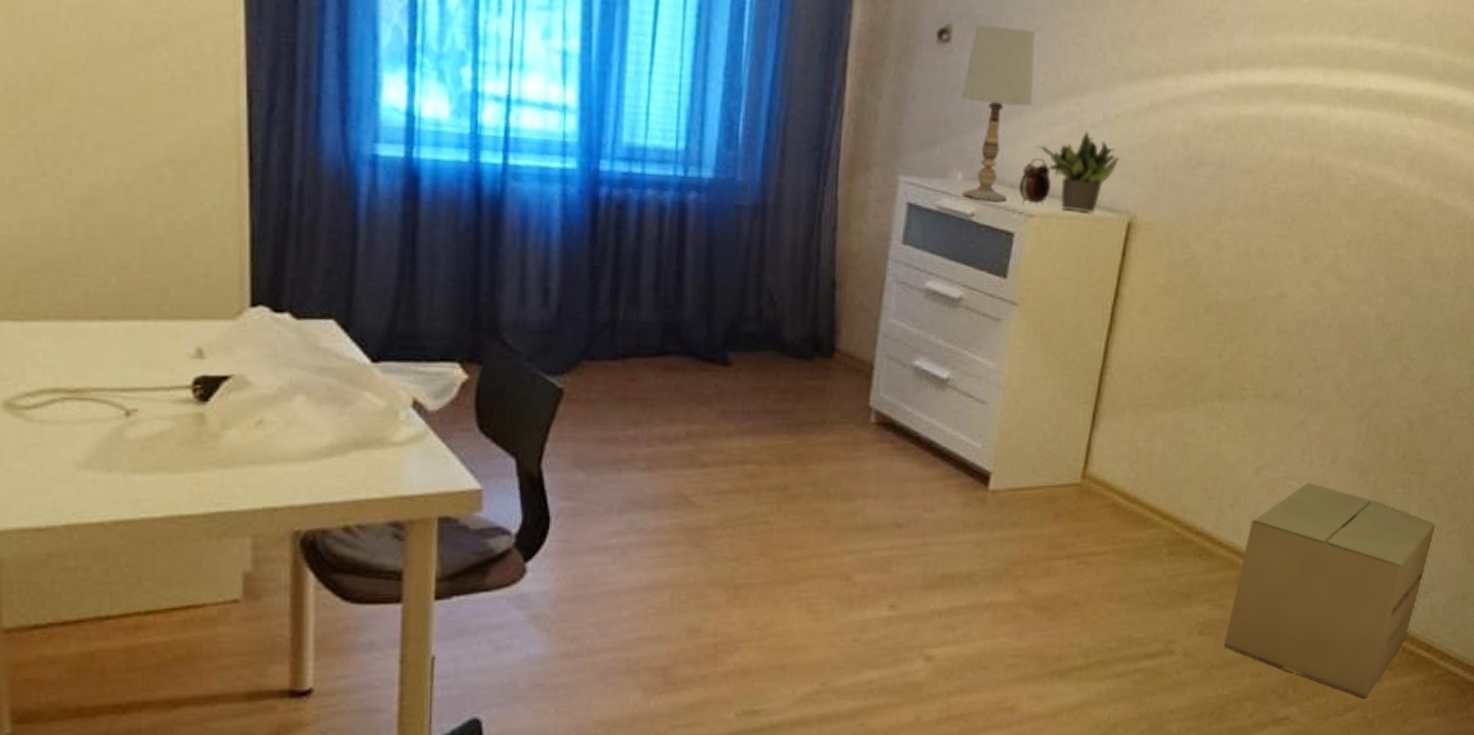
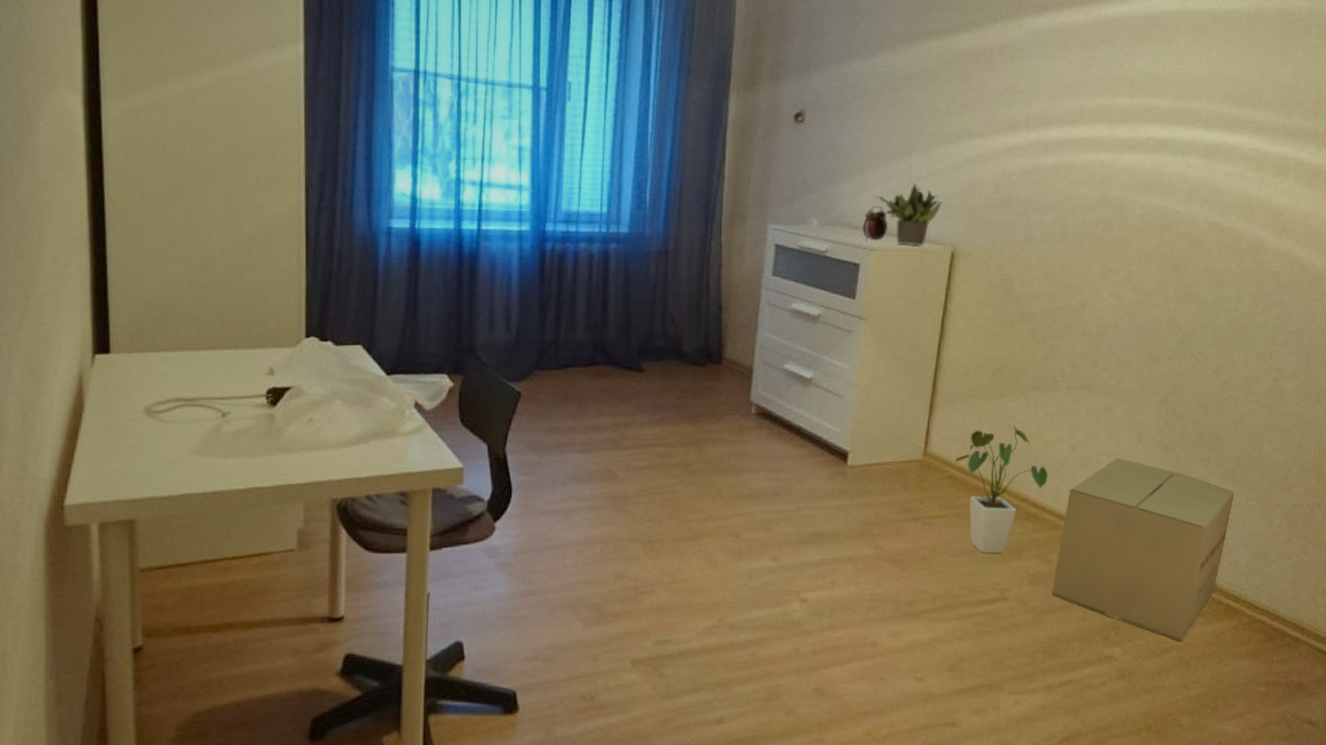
table lamp: present [961,25,1036,202] -> none [814,108,871,241]
house plant: none [1119,441,1228,598] -> present [955,424,1048,554]

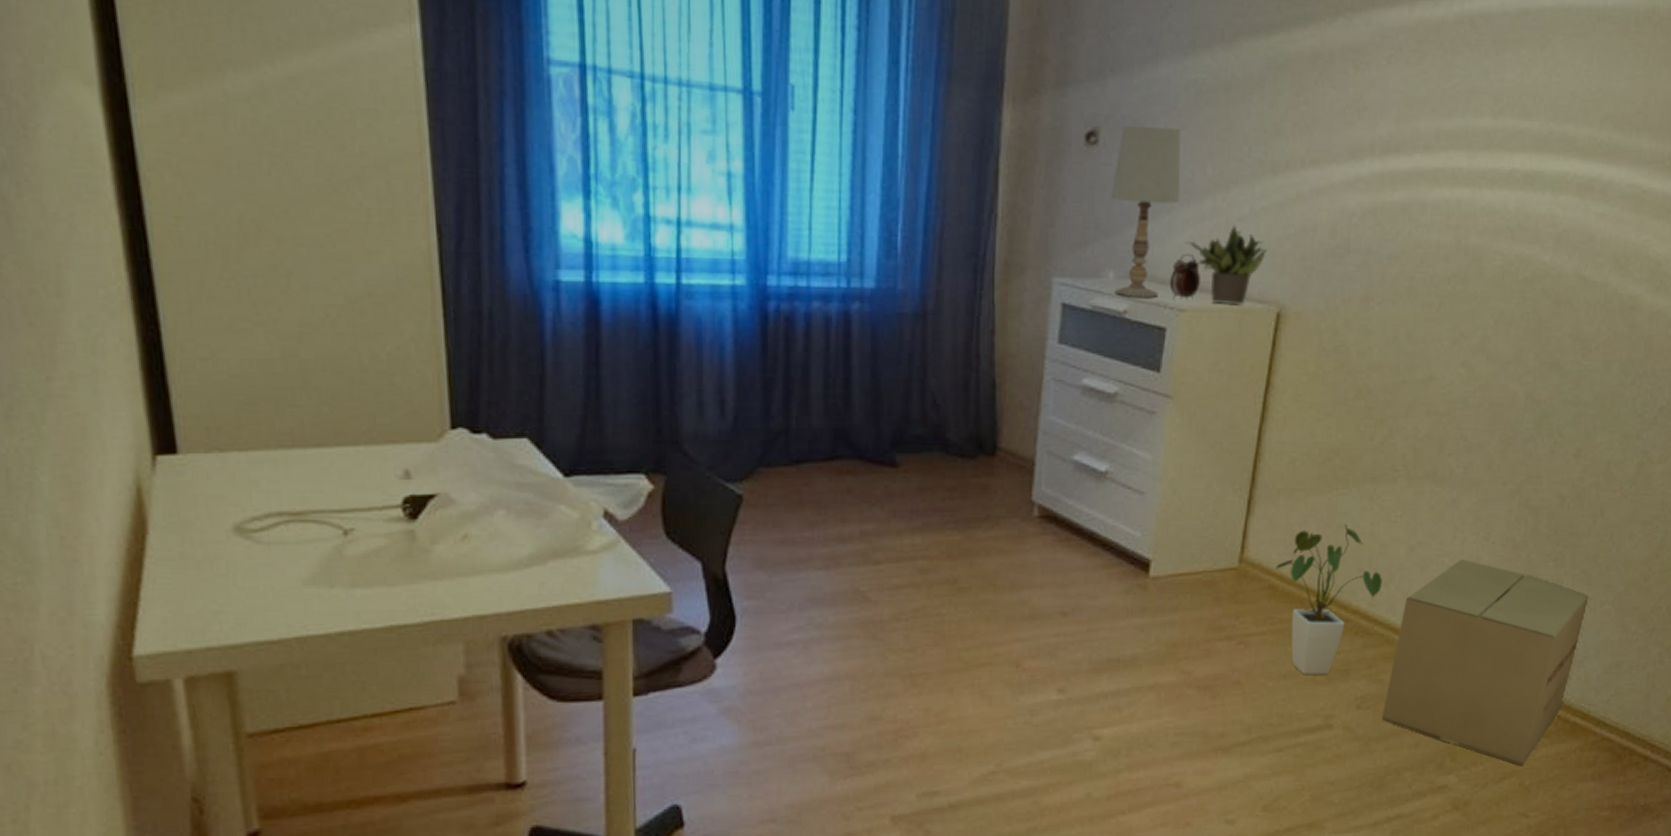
table lamp: none [814,108,871,241] -> present [1110,126,1181,299]

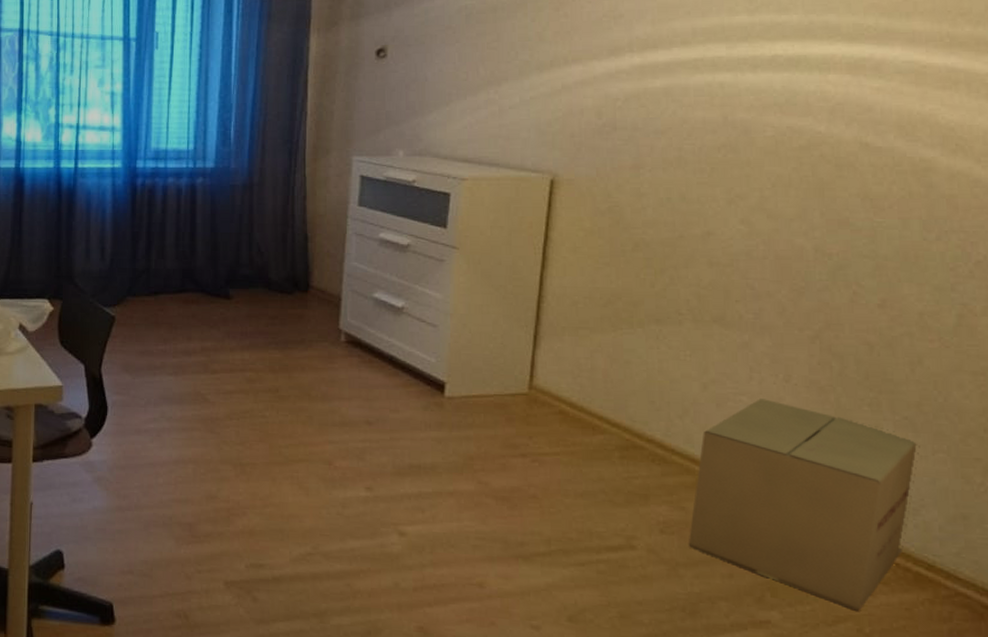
table lamp: present [1110,126,1181,299] -> none [398,42,458,171]
alarm clock: present [1169,253,1201,300] -> none [451,135,480,171]
potted plant: present [1185,225,1268,305] -> none [463,112,538,175]
house plant: present [1276,523,1382,675] -> none [565,359,676,498]

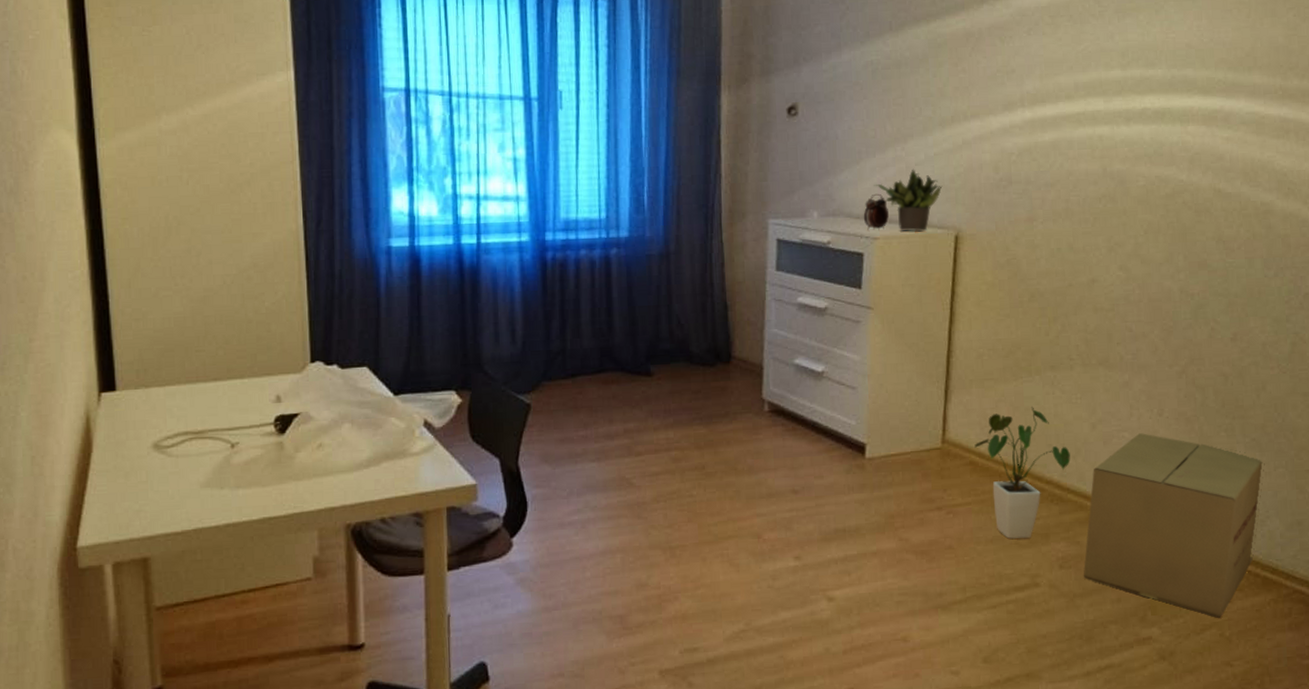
alarm clock: none [451,135,480,171] -> present [863,193,890,230]
potted plant: none [463,112,538,175] -> present [874,169,943,232]
house plant: none [565,359,676,498] -> present [974,406,1071,539]

